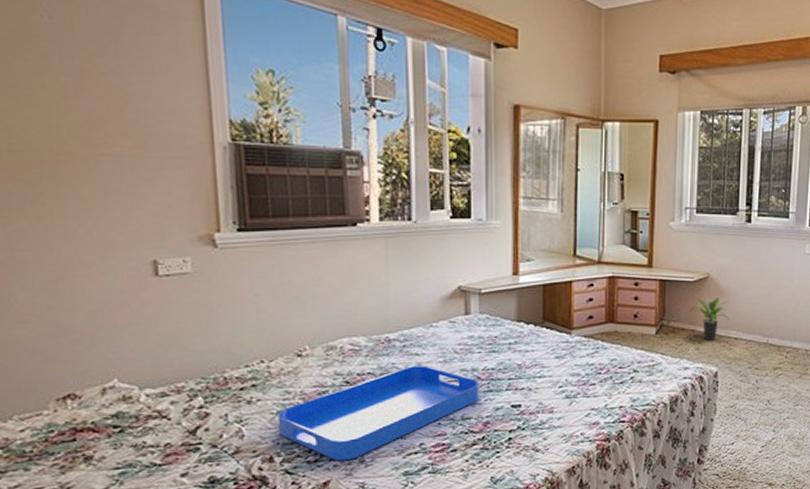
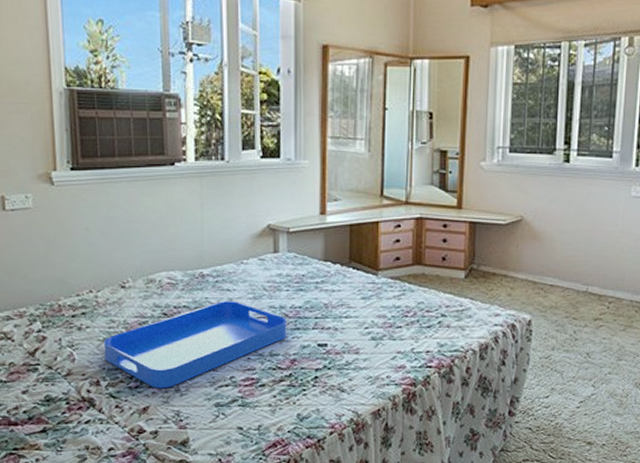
potted plant: present [690,298,729,341] -> none [502,242,544,287]

